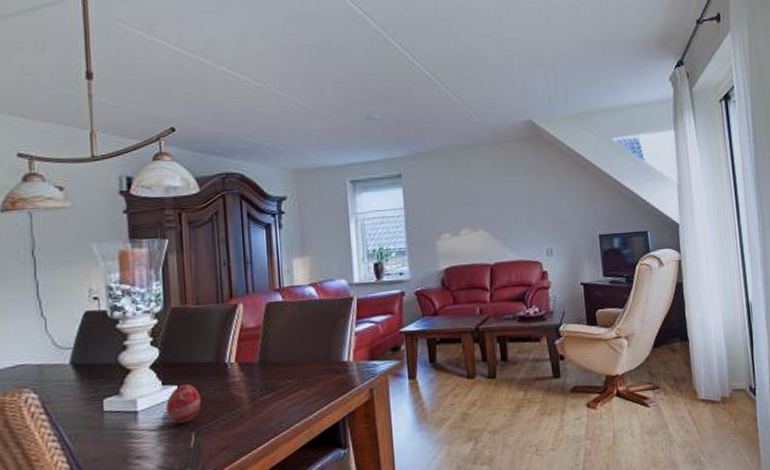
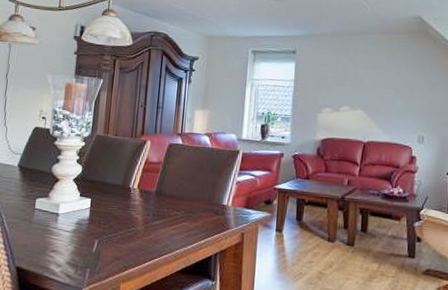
decorative egg: present [166,383,201,424] -> none [79,198,107,231]

